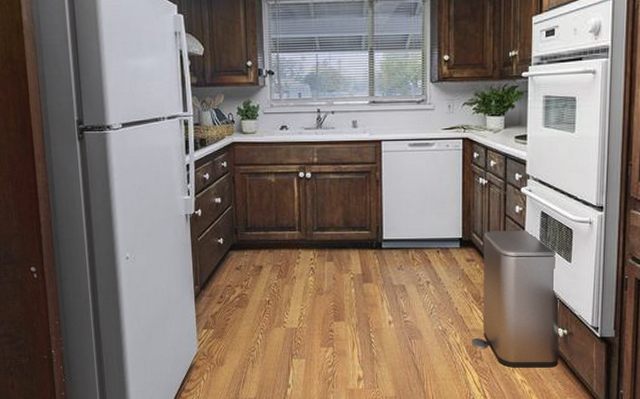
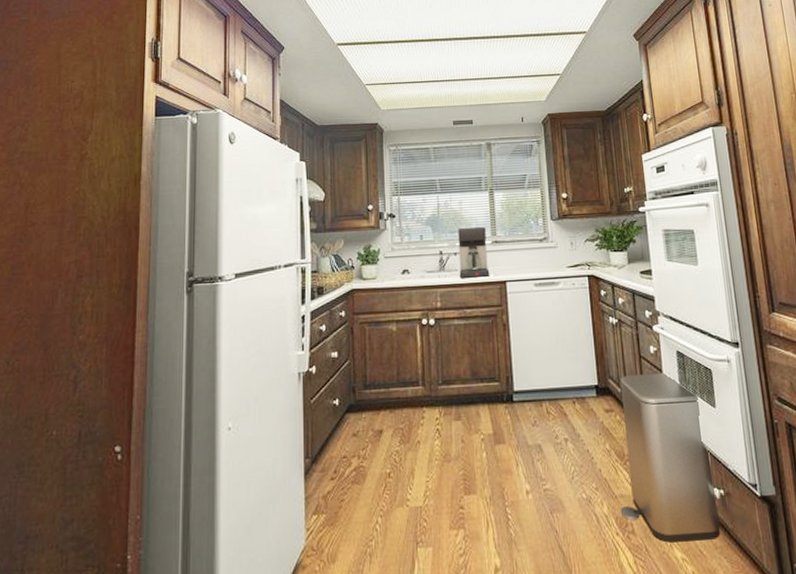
coffee maker: none [336,86,366,136] -> present [458,226,490,278]

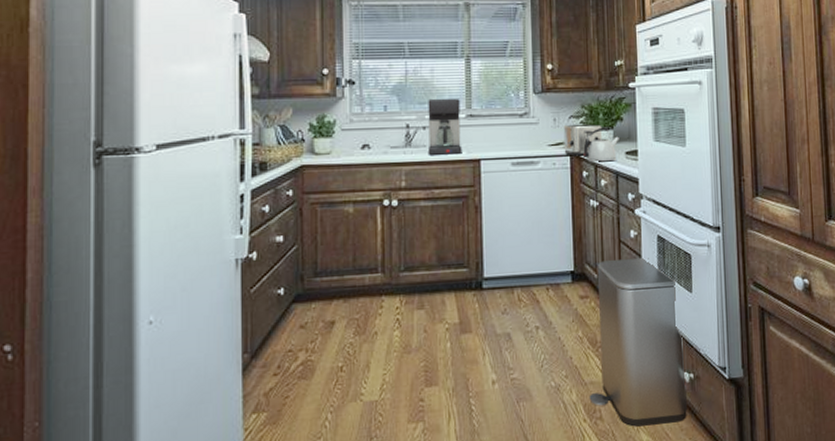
toaster: none [580,246,617,277] -> present [563,123,602,156]
kettle: none [599,249,633,282] -> present [583,127,619,163]

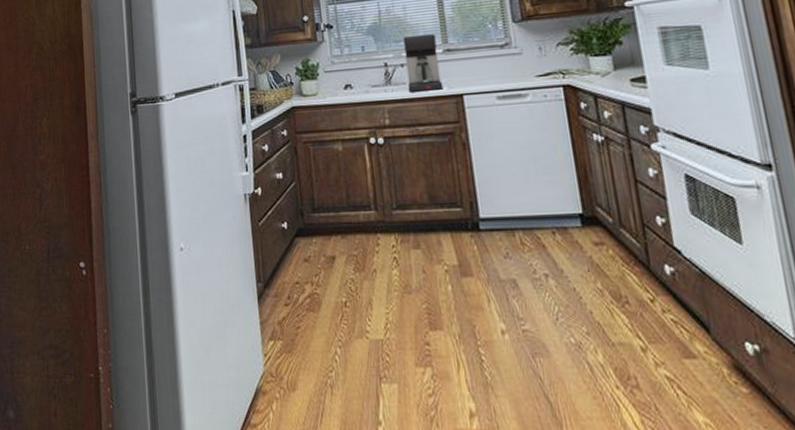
toaster: present [563,123,602,156] -> none [551,50,599,87]
kettle: present [583,127,619,163] -> none [577,52,621,93]
pedal bin: present [589,258,687,427] -> none [611,201,757,404]

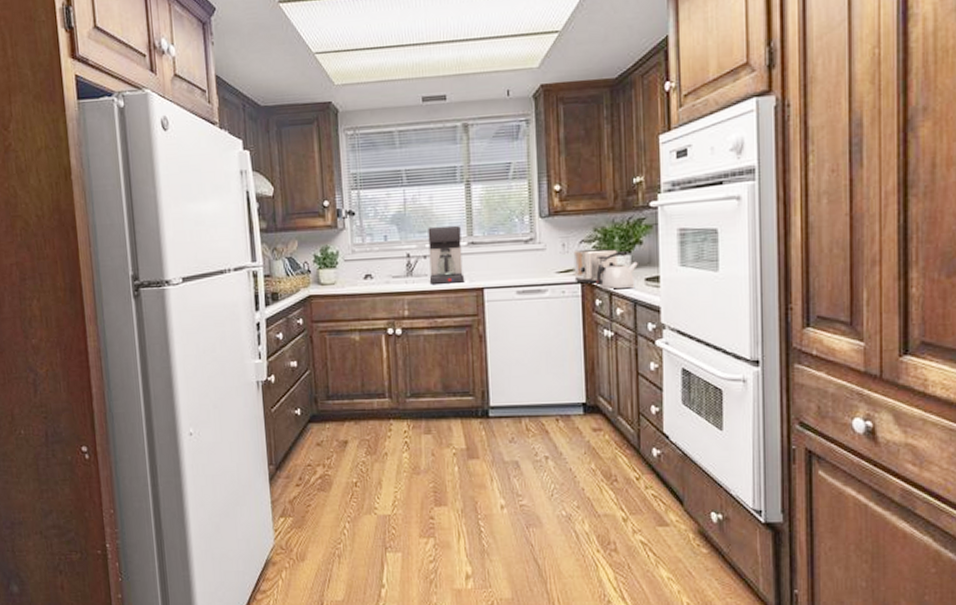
toaster: none [551,50,599,87] -> present [573,248,617,284]
kettle: none [577,52,621,93] -> present [596,251,638,290]

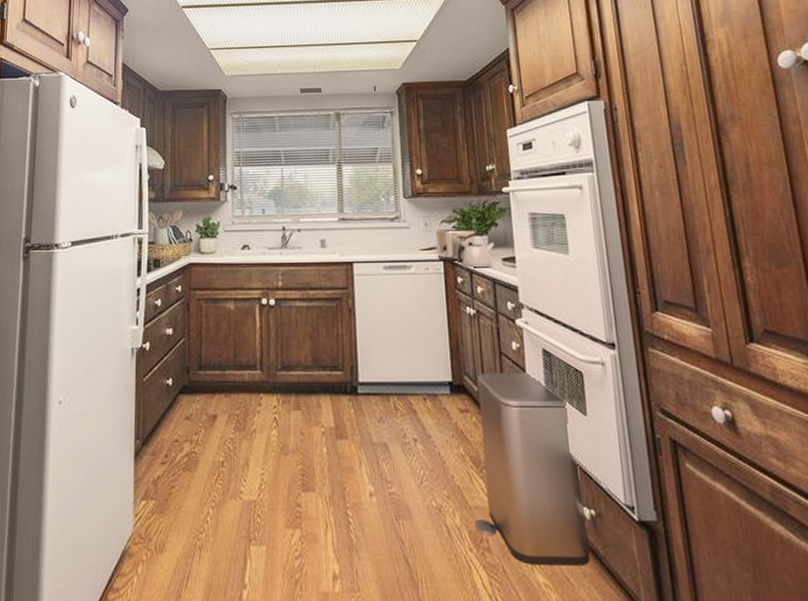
coffee maker: present [428,225,465,284] -> none [302,202,336,257]
pedal bin: none [602,392,714,562] -> present [474,373,591,566]

